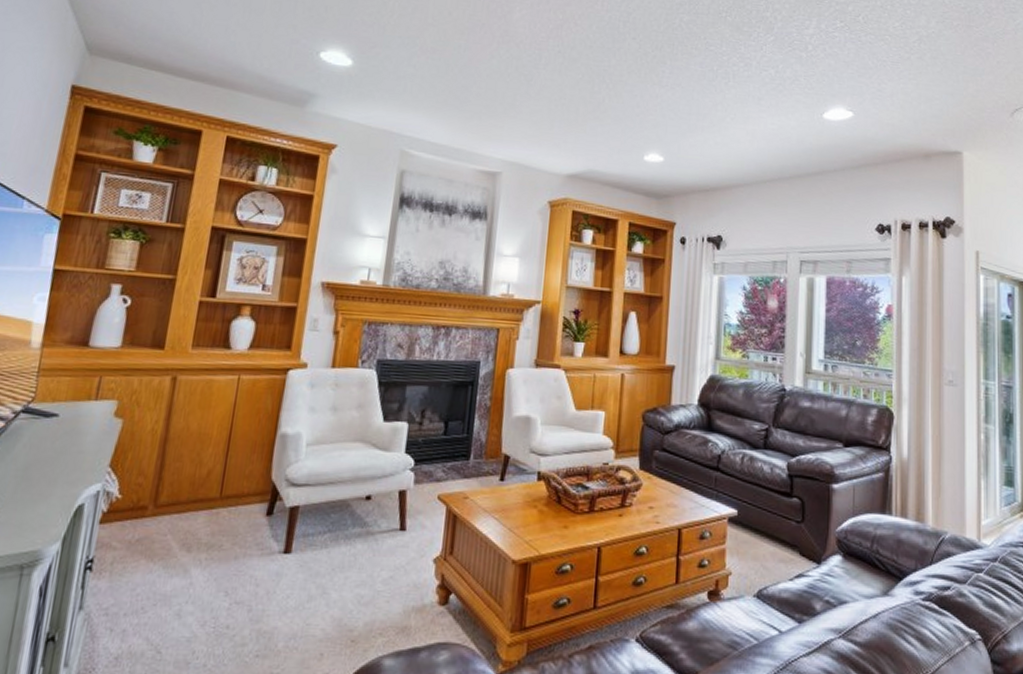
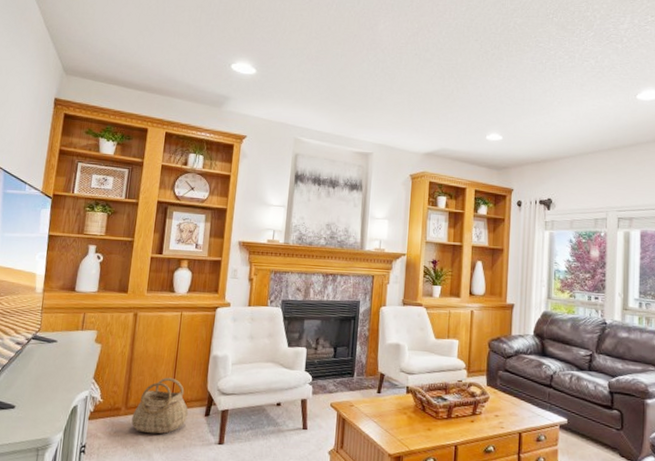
basket: none [161,463,244,542] -> present [131,377,189,434]

